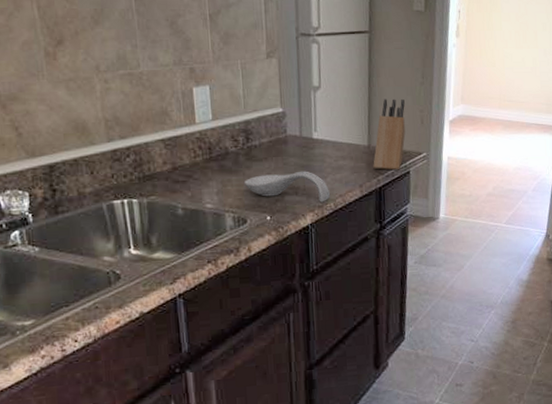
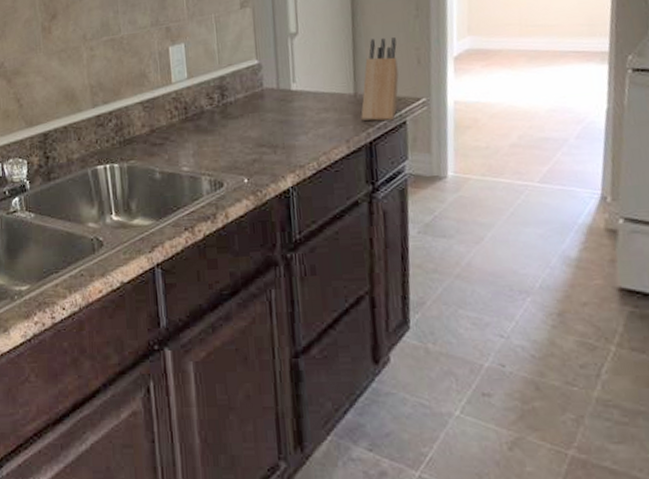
spoon rest: present [243,171,331,203] -> none [219,126,314,162]

